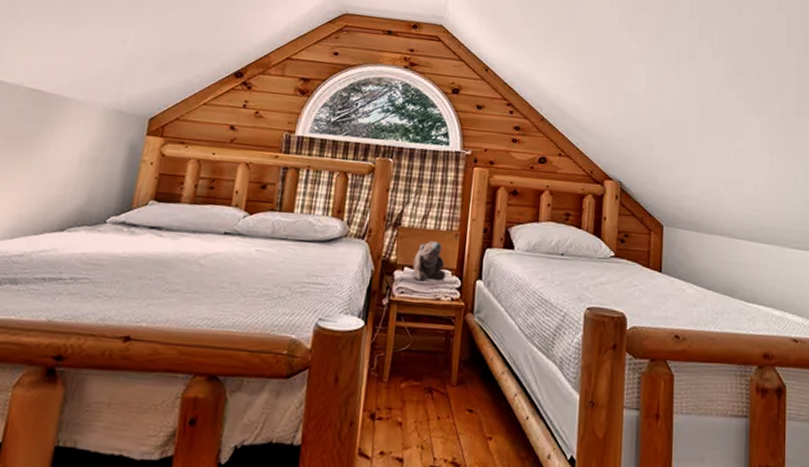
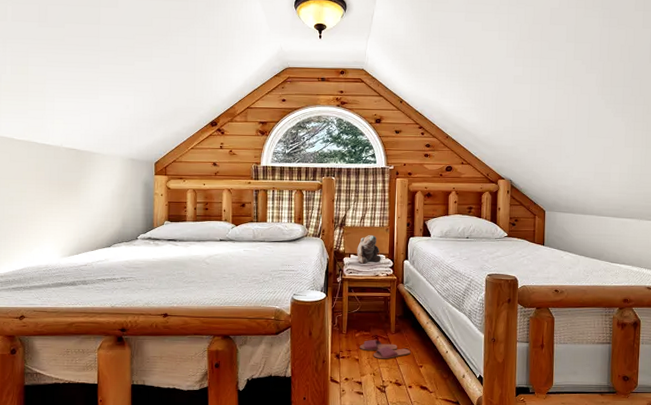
slippers: none [404,393,477,425] -> present [359,339,411,359]

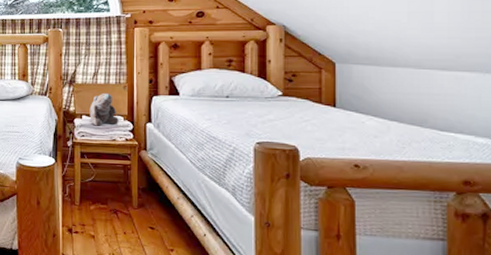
slippers: present [359,339,411,359] -> none [95,214,158,238]

